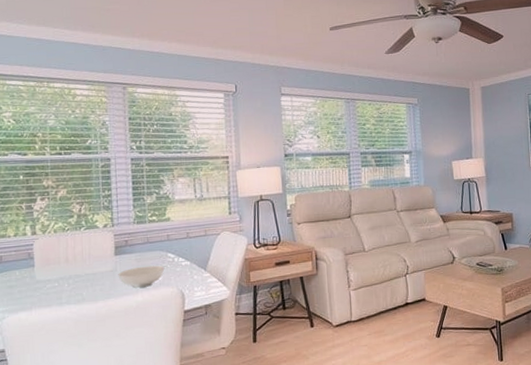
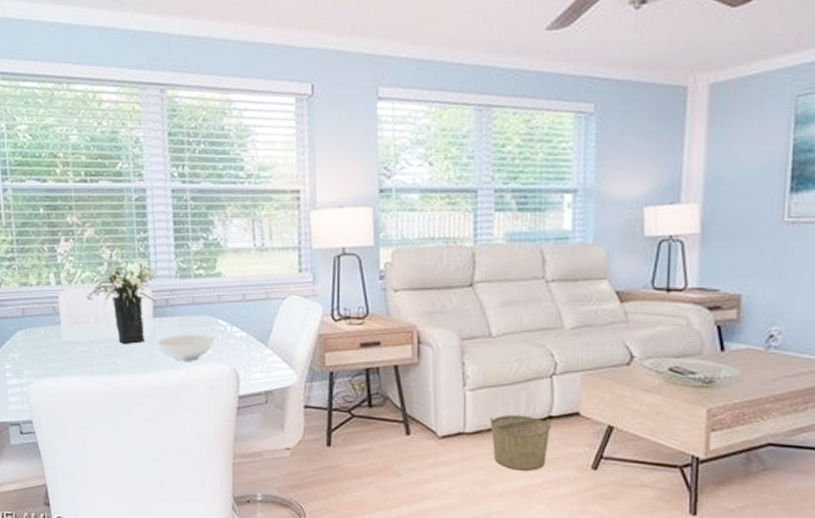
flower arrangement: none [58,214,118,278] -> present [86,263,156,344]
basket: none [367,304,408,344] -> present [489,414,551,471]

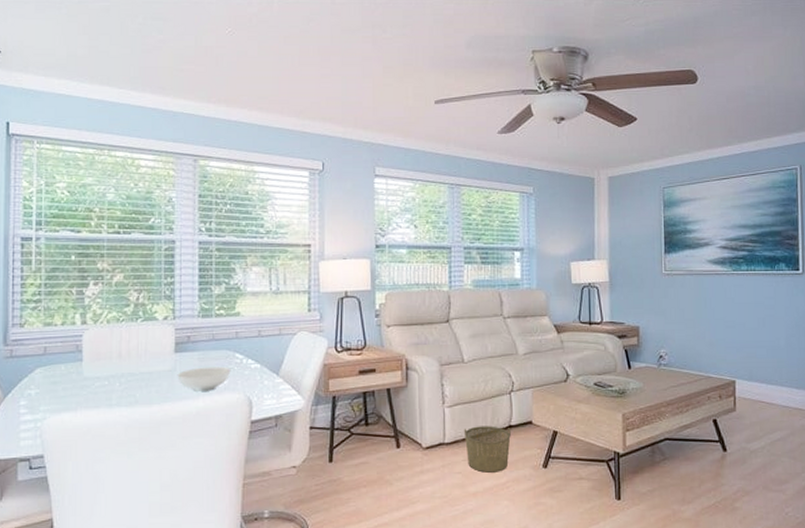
flower arrangement: present [86,263,156,344] -> none [110,305,180,378]

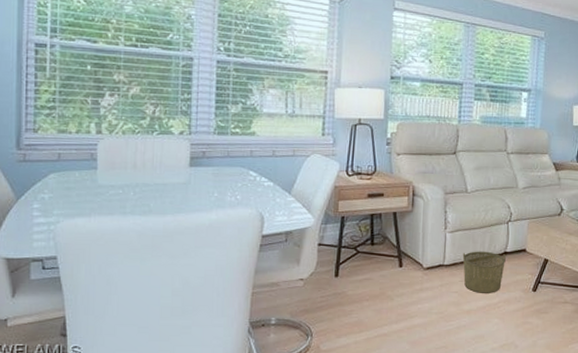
bowl: present [177,366,231,391] -> none [191,182,245,205]

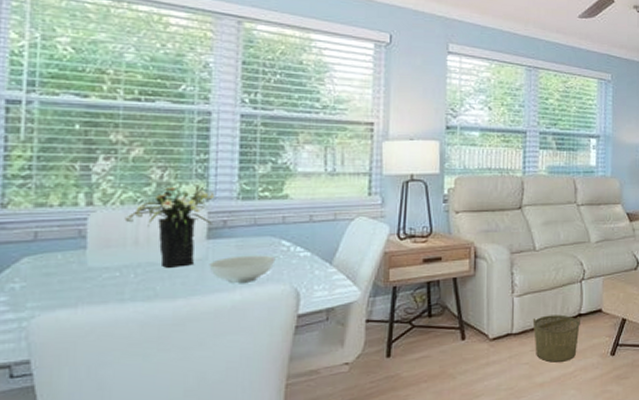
flower arrangement: none [126,120,196,189] -> present [124,184,215,268]
bowl: none [191,182,245,205] -> present [209,255,276,283]

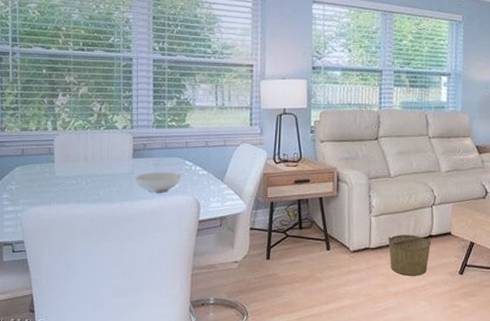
flower arrangement: present [124,184,215,268] -> none [77,115,137,179]

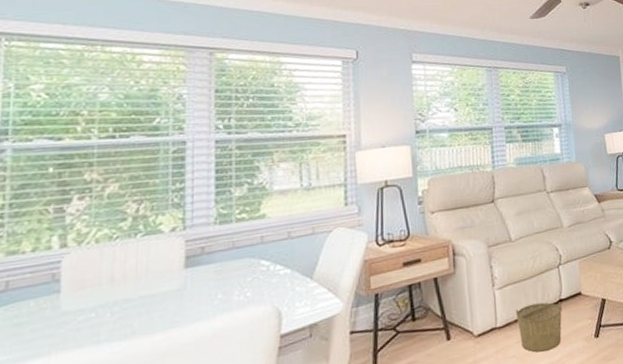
bowl: present [135,171,182,193] -> none [188,277,256,310]

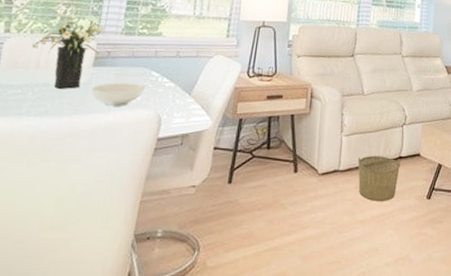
flower arrangement: none [100,214,192,303] -> present [32,20,104,89]
bowl: none [188,277,256,310] -> present [91,82,146,106]

